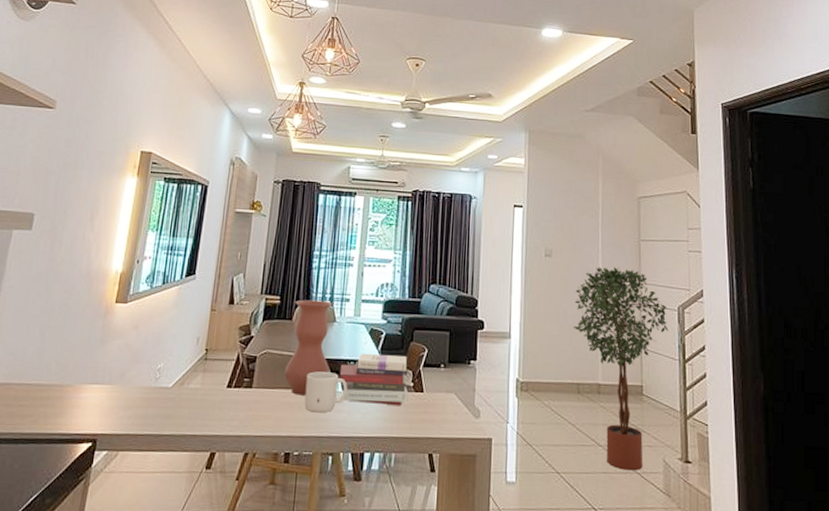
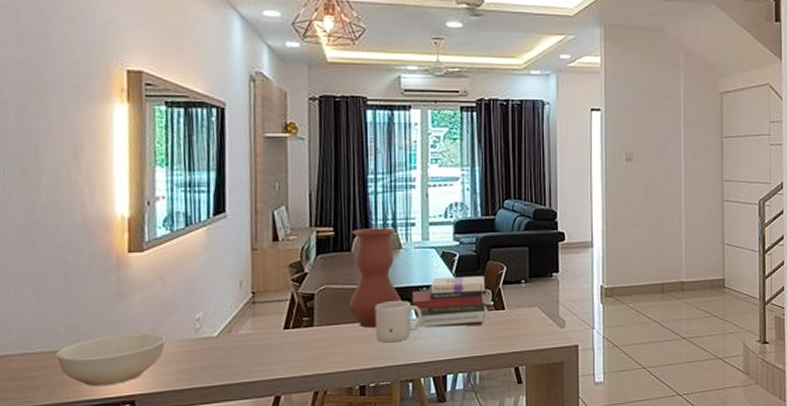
bowl: none [44,375,132,422] -> present [55,332,167,387]
potted tree: present [574,266,668,471] -> none [657,167,749,358]

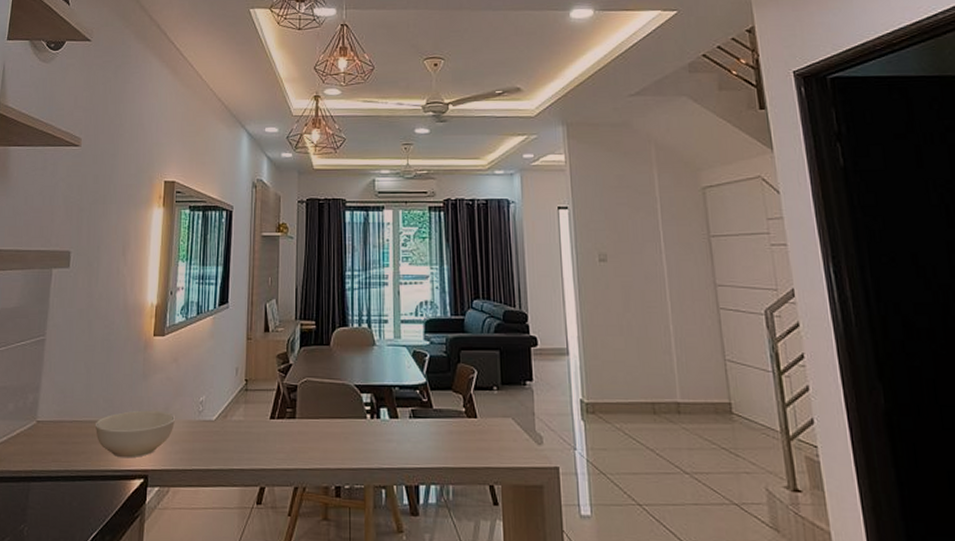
vase: present [349,227,401,328] -> none [327,323,375,425]
mug: present [374,301,422,343] -> none [350,399,395,443]
books: present [411,275,489,327] -> none [384,377,461,433]

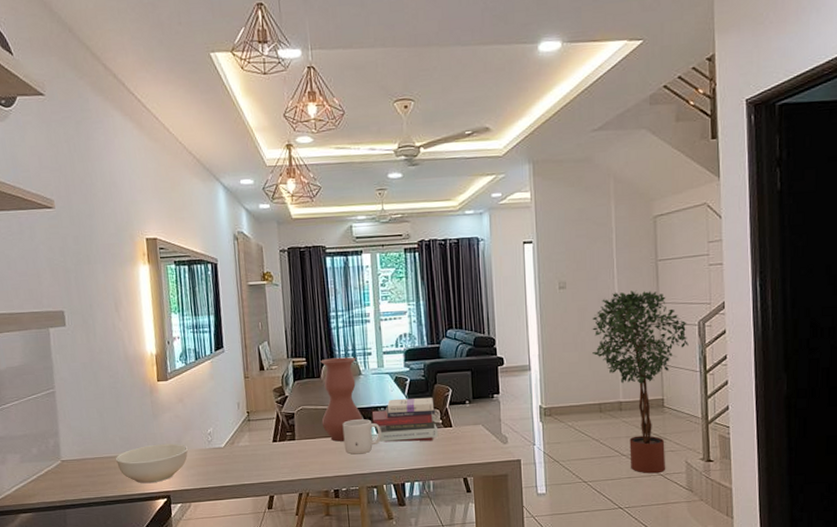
vase: none [327,323,375,425] -> present [321,357,363,442]
mug: none [350,399,395,443] -> present [342,419,382,455]
books: none [384,377,461,433] -> present [372,397,439,442]
potted tree: none [638,269,756,502] -> present [592,290,688,474]

